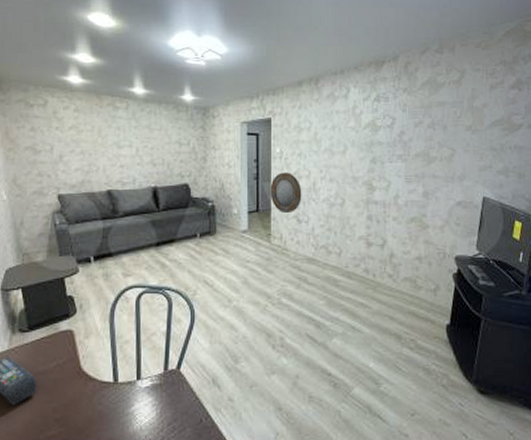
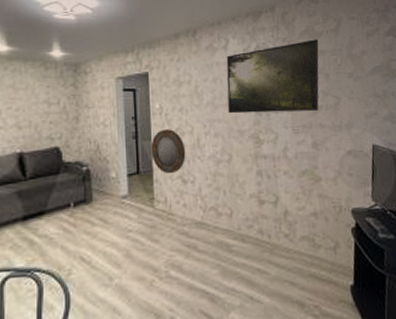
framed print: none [344,90,440,161] -> present [226,39,319,114]

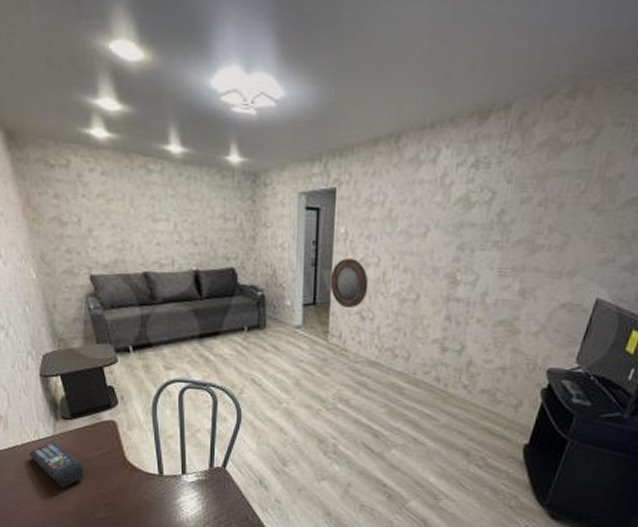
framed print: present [226,39,319,114] -> none [424,154,562,250]

